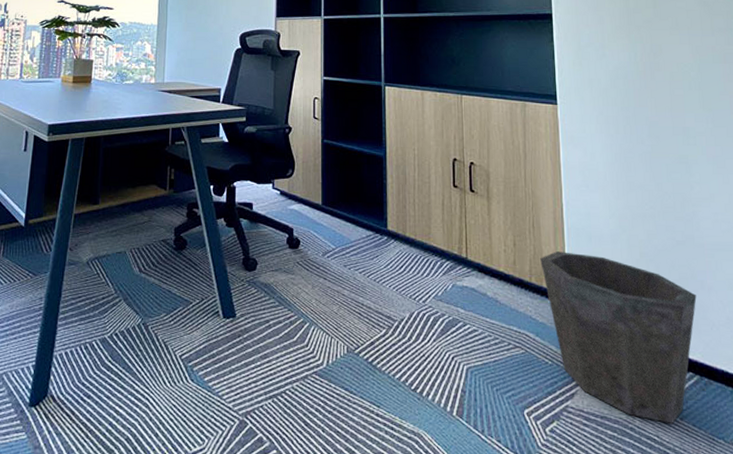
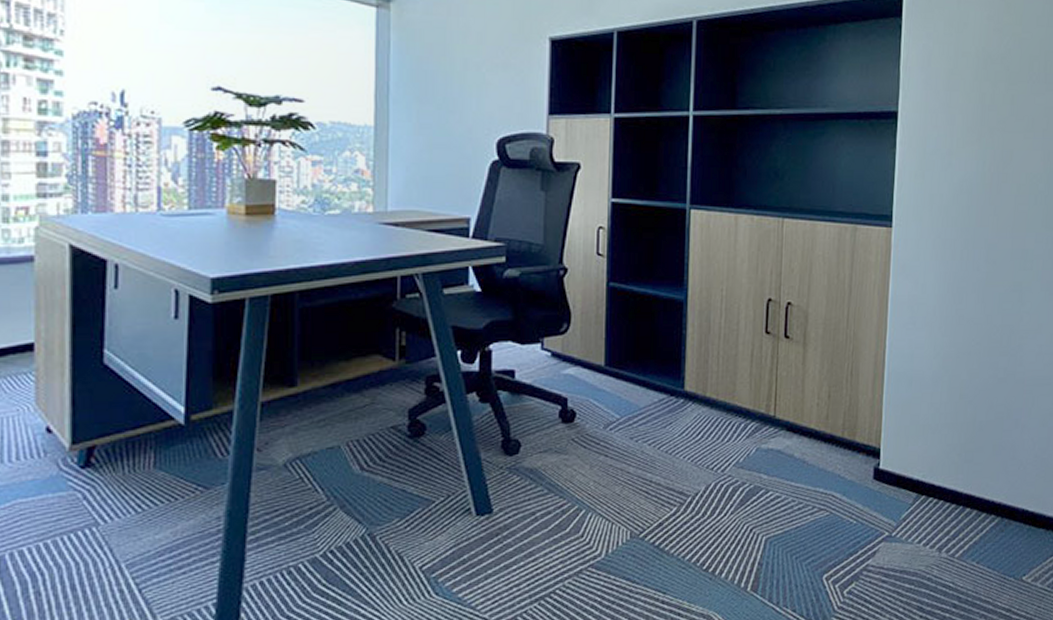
waste bin: present [540,251,697,423] -> none [855,400,1009,569]

